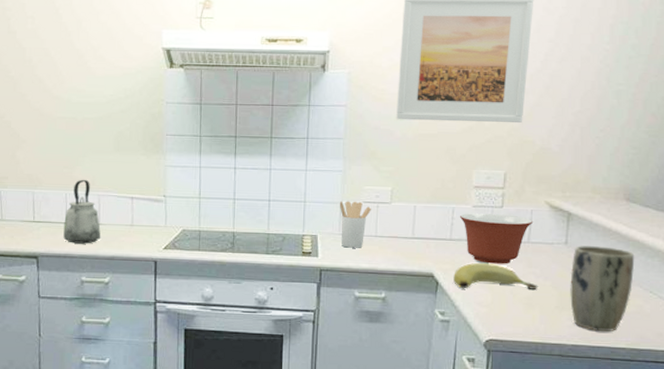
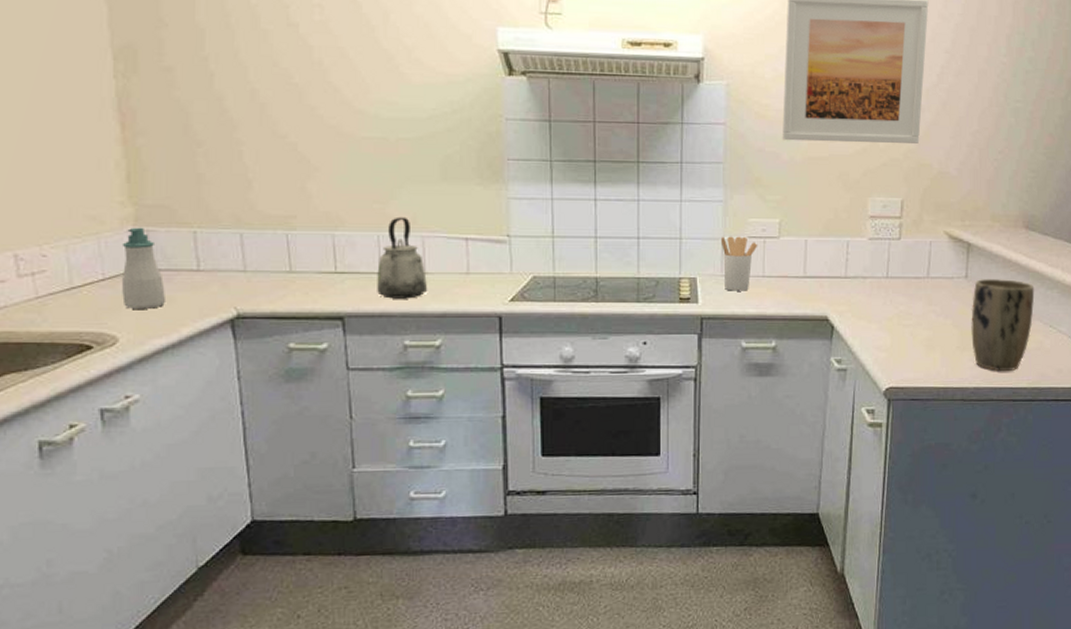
banana: present [453,263,538,290] -> none [850,303,939,333]
mixing bowl: present [459,213,534,264] -> none [854,247,933,303]

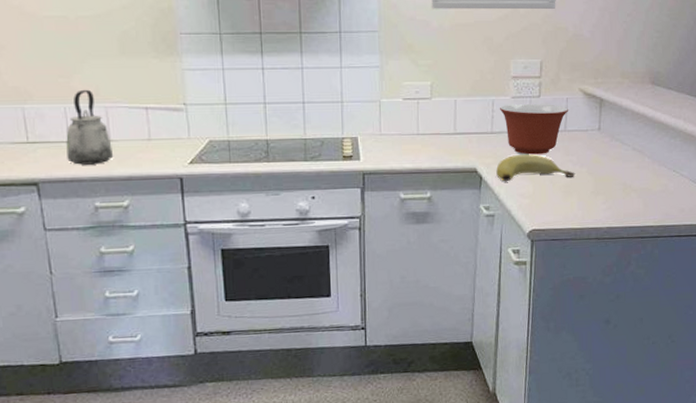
utensil holder: present [720,236,758,291] -> none [378,98,412,149]
banana: none [850,303,939,333] -> present [496,155,575,182]
mixing bowl: none [854,247,933,303] -> present [499,104,569,155]
plant pot: present [971,279,1035,372] -> none [604,130,660,213]

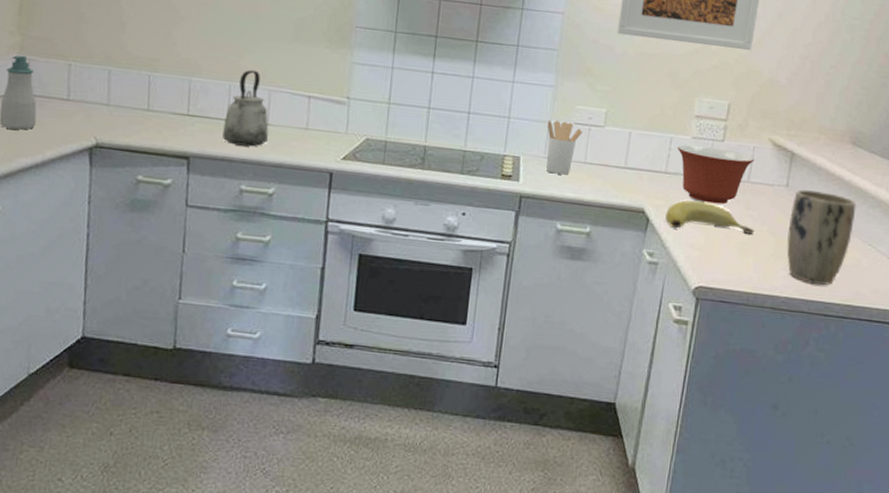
utensil holder: none [378,98,412,149] -> present [546,119,583,175]
plant pot: none [604,130,660,213] -> present [787,189,856,286]

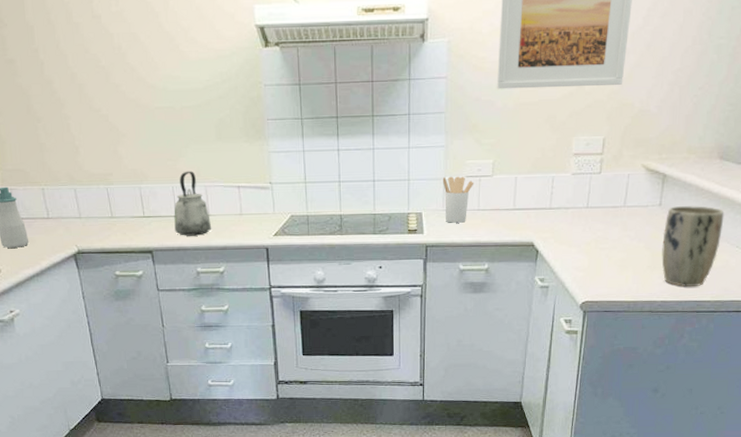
banana: present [665,200,755,234] -> none [553,230,632,256]
mixing bowl: present [677,144,755,205] -> none [559,180,630,230]

